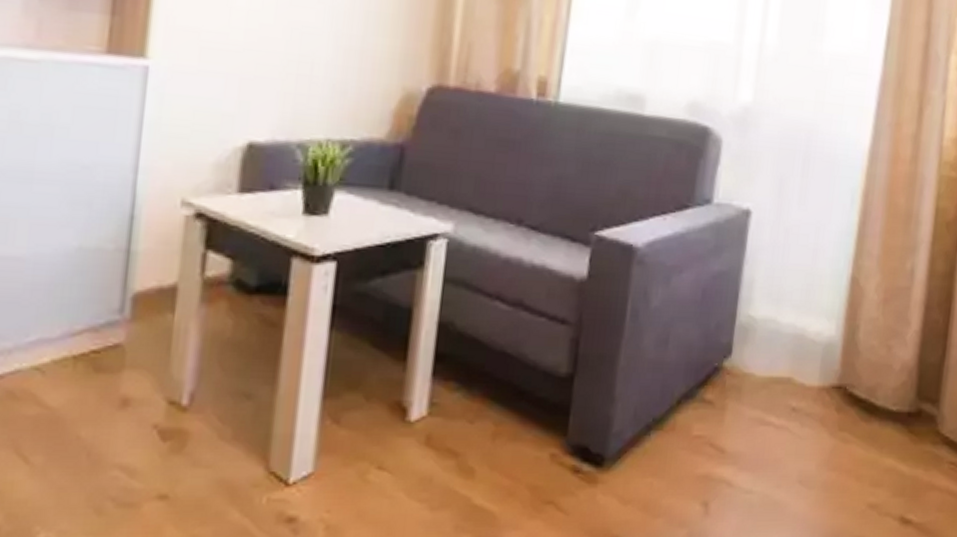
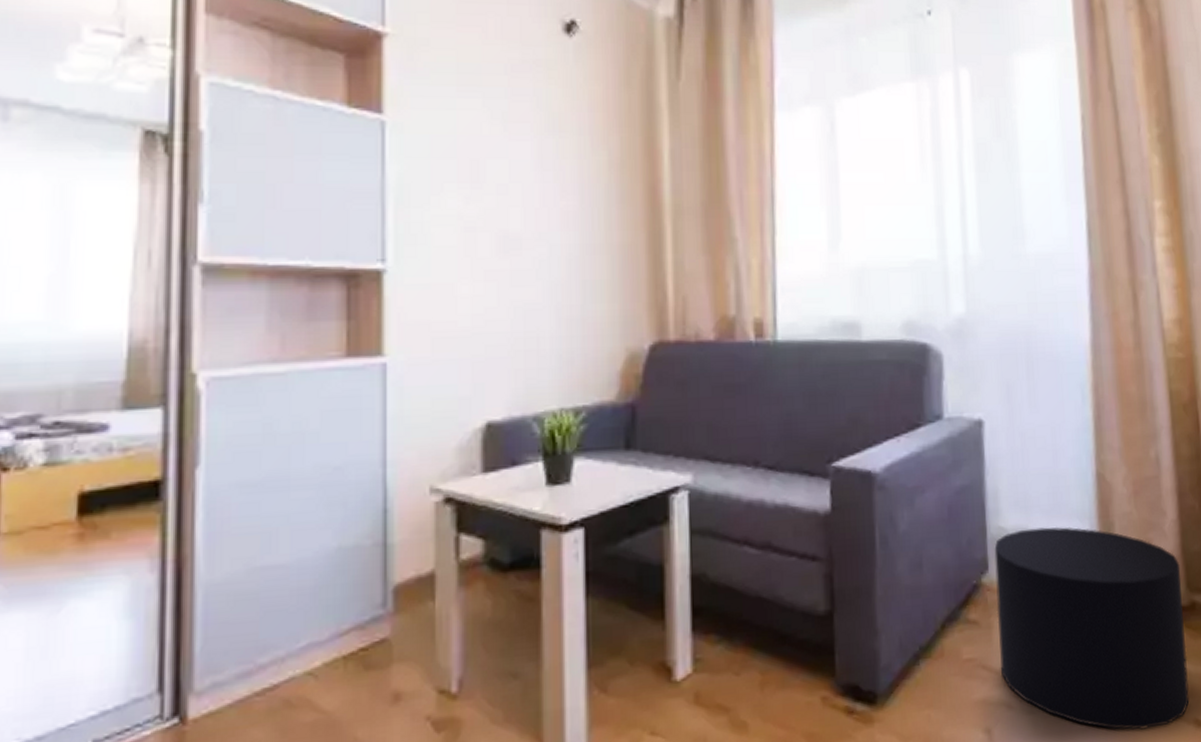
stool: none [727,320,915,520] -> present [994,526,1190,730]

